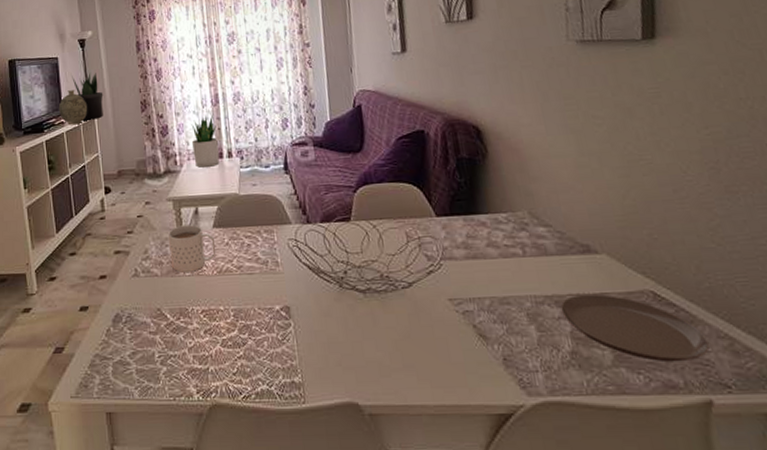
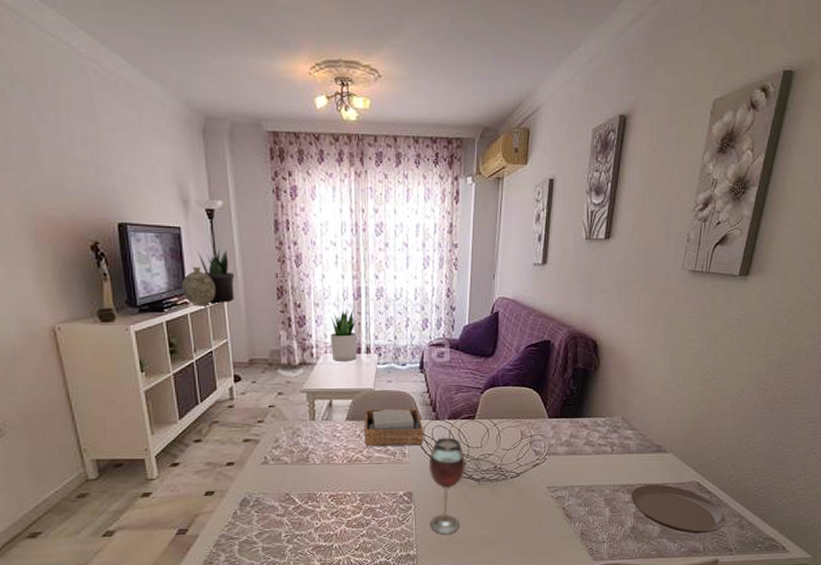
mug: present [167,225,217,273] -> none [299,417,348,461]
napkin holder: none [231,211,296,255] -> present [365,408,424,447]
wineglass: none [304,242,349,357] -> present [428,437,466,534]

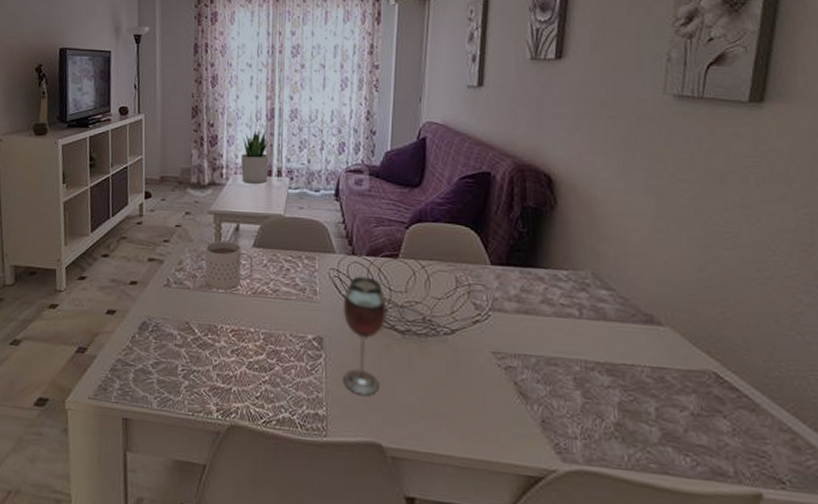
decorative vase: present [181,267,216,307] -> none [106,87,137,124]
planter: present [197,249,235,303] -> none [123,70,154,121]
mug: none [299,417,348,461] -> present [204,240,254,290]
napkin holder: present [365,408,424,447] -> none [272,236,338,283]
plate: present [631,484,727,534] -> none [612,366,770,450]

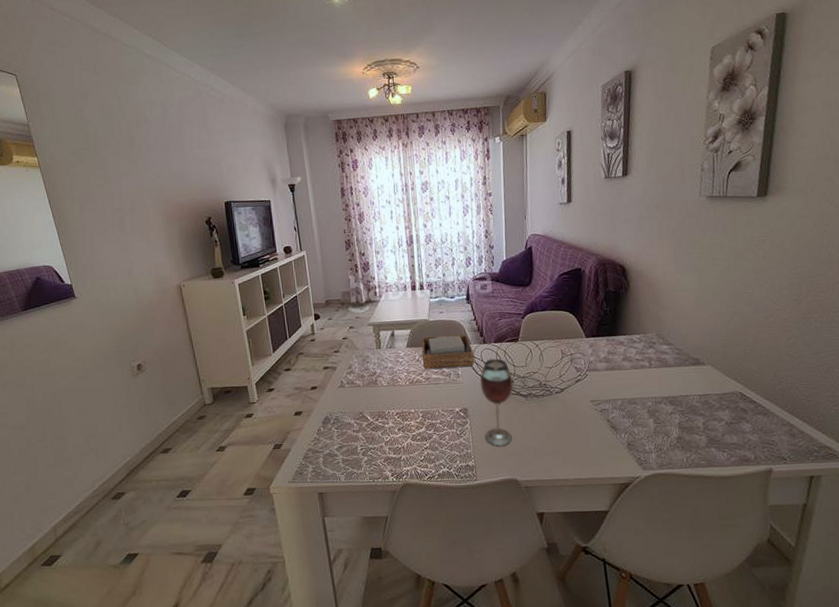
mug: present [204,240,254,290] -> none [368,345,409,384]
planter: present [241,129,269,184] -> none [389,253,413,298]
napkin holder: none [272,236,338,283] -> present [422,334,474,369]

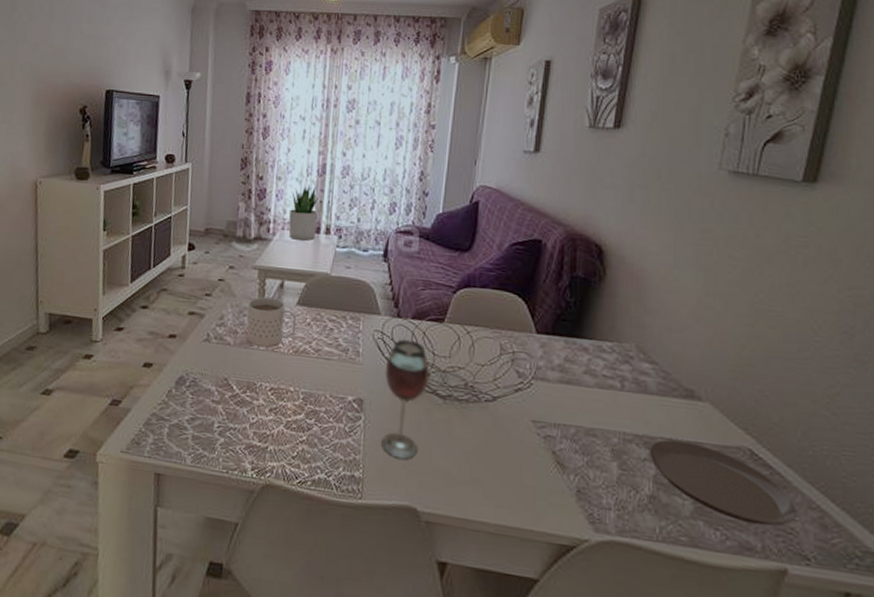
mug: none [368,345,409,384] -> present [246,296,297,347]
planter: none [389,253,413,298] -> present [288,184,319,241]
napkin holder: present [422,334,474,369] -> none [315,295,383,345]
plate: none [673,395,776,443] -> present [649,439,799,526]

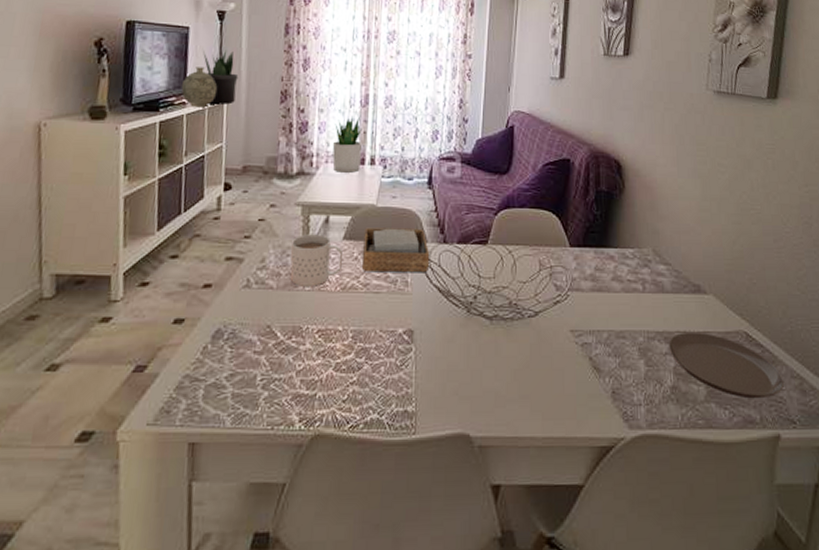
decorative vase: none [152,133,184,172] -> present [181,67,218,108]
planter: none [171,117,203,170] -> present [203,50,239,105]
napkin holder: none [315,295,383,345] -> present [362,227,430,273]
wineglass: present [381,339,430,459] -> none [433,264,476,386]

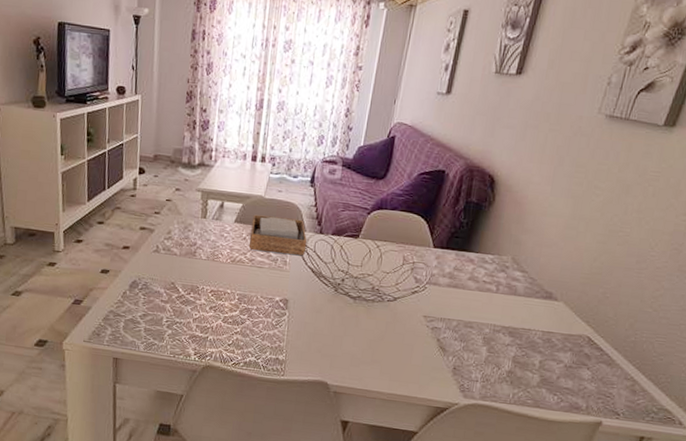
decorative vase: present [181,67,218,108] -> none [104,66,134,103]
planter: present [203,50,239,105] -> none [121,51,151,102]
mug: present [290,234,344,287] -> none [190,215,235,257]
planter: present [332,116,362,173] -> none [228,117,256,168]
plate: present [668,333,785,399] -> none [511,330,617,392]

